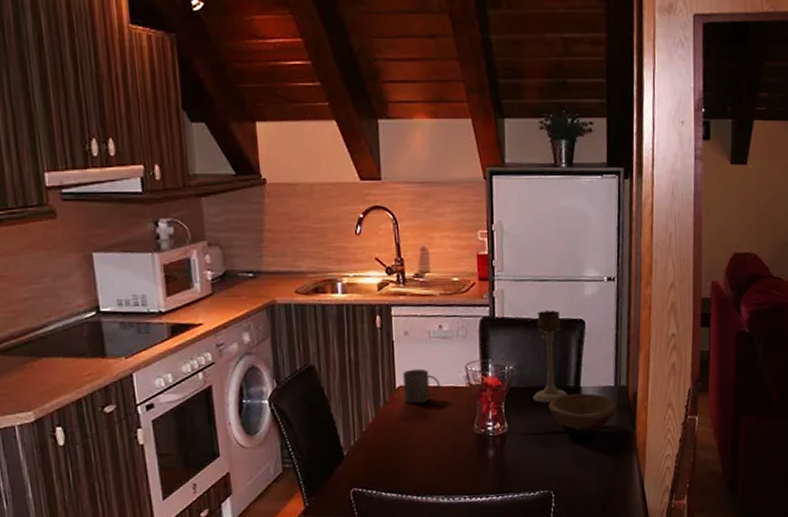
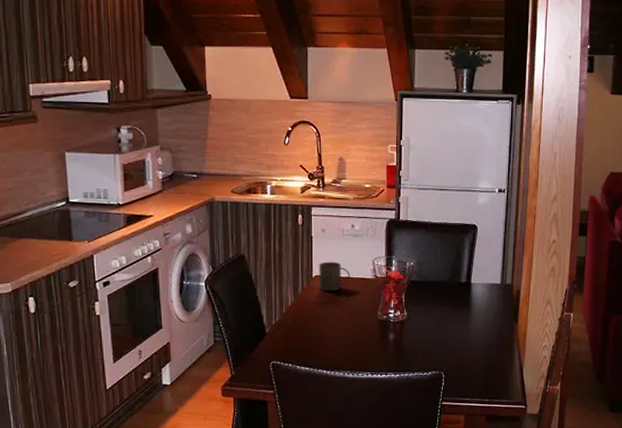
candle holder: present [533,310,567,403] -> none [430,216,459,296]
bowl: present [548,393,618,439] -> none [442,288,503,328]

